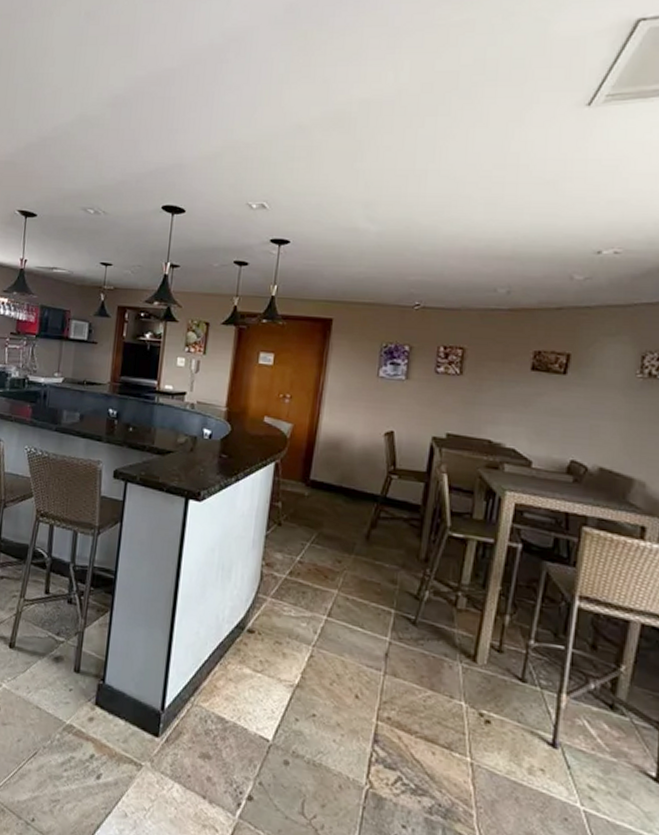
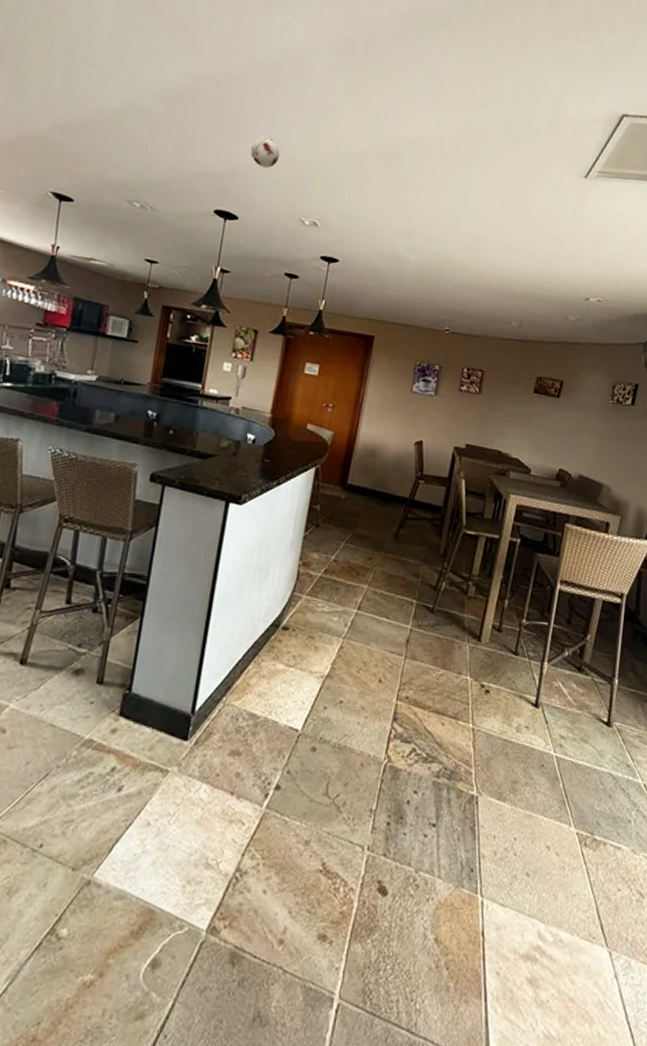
smoke detector: none [195,123,225,156] -> present [251,135,281,168]

